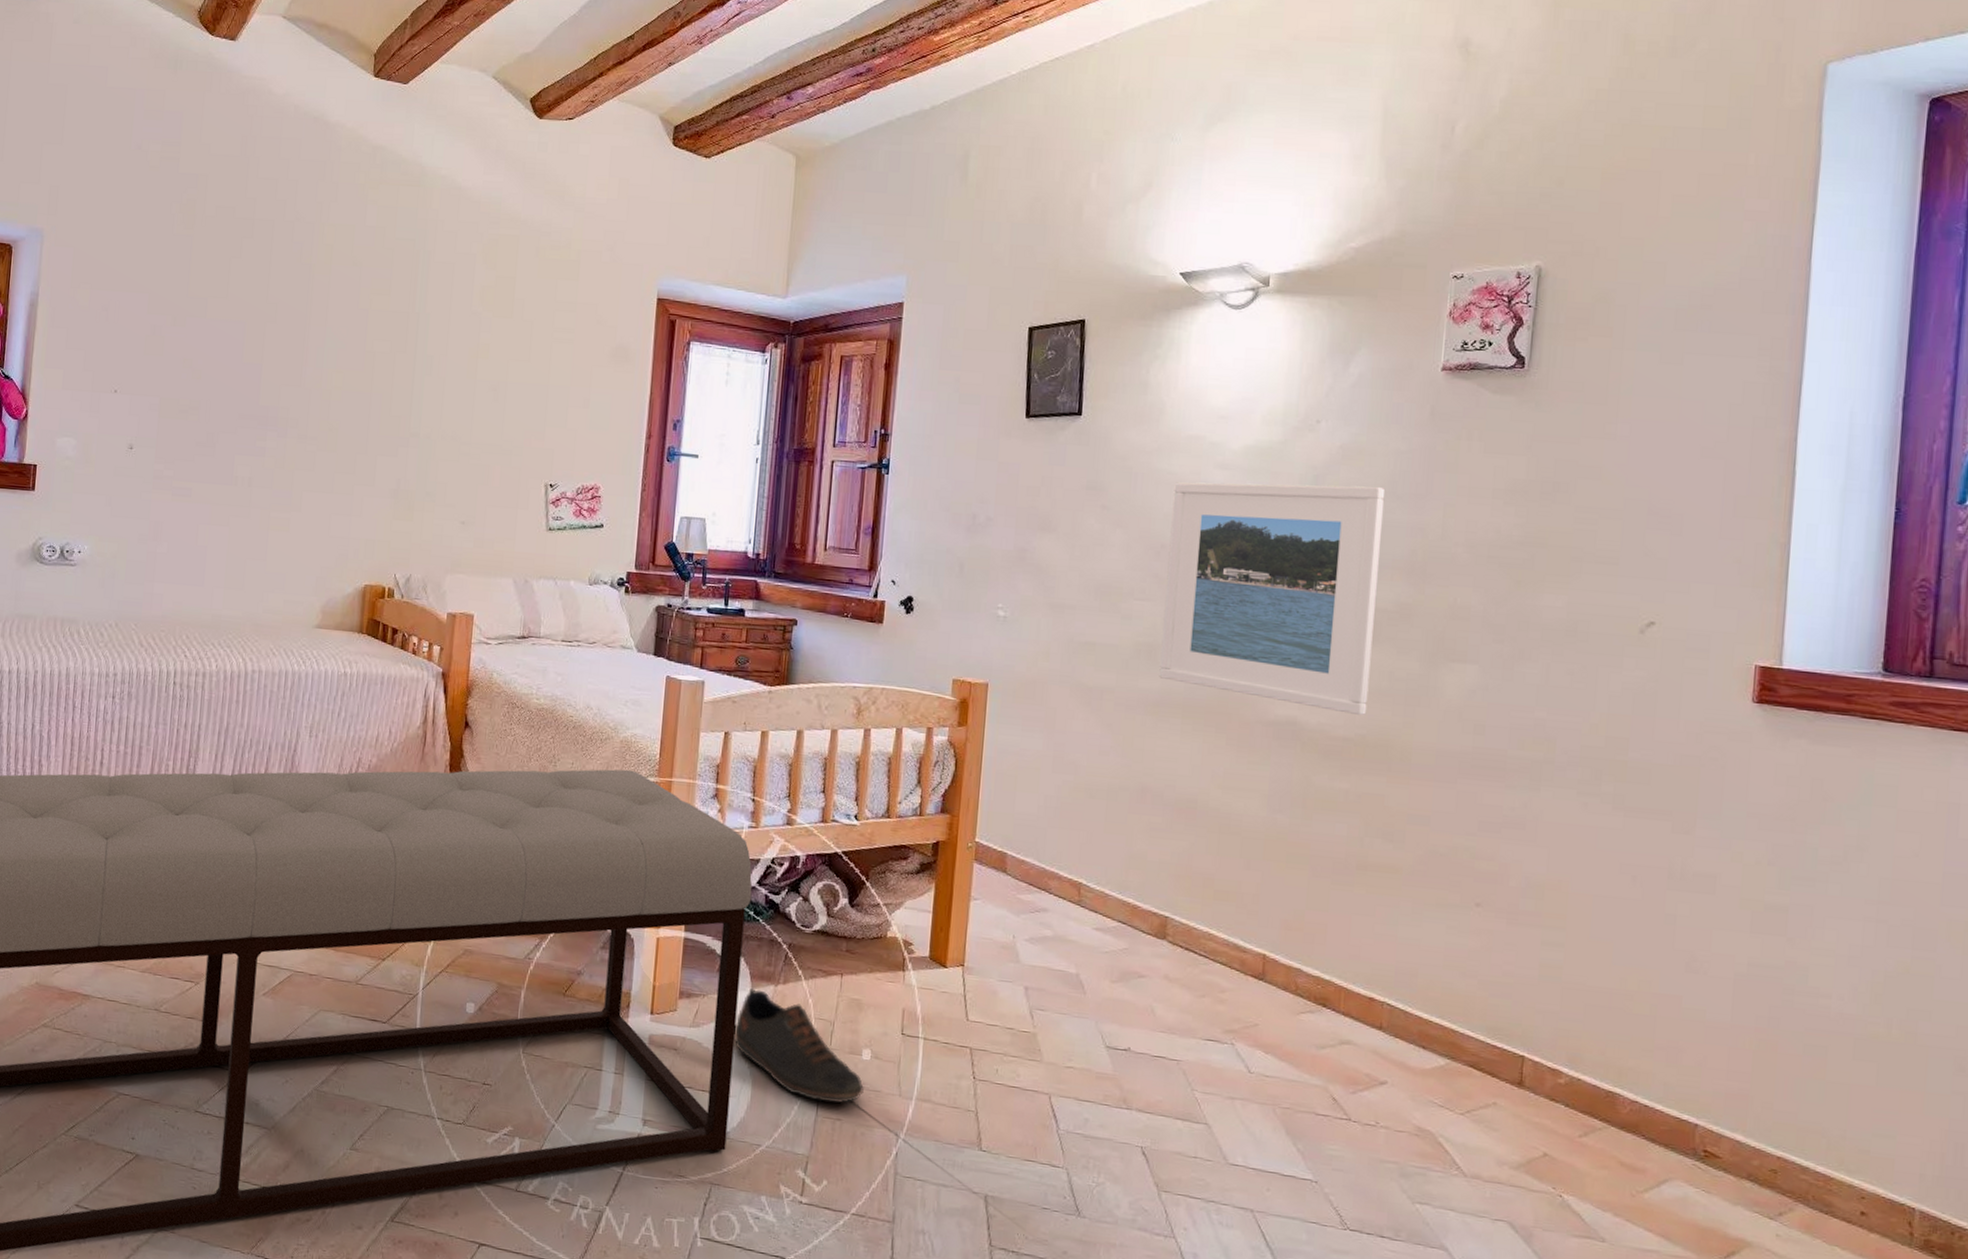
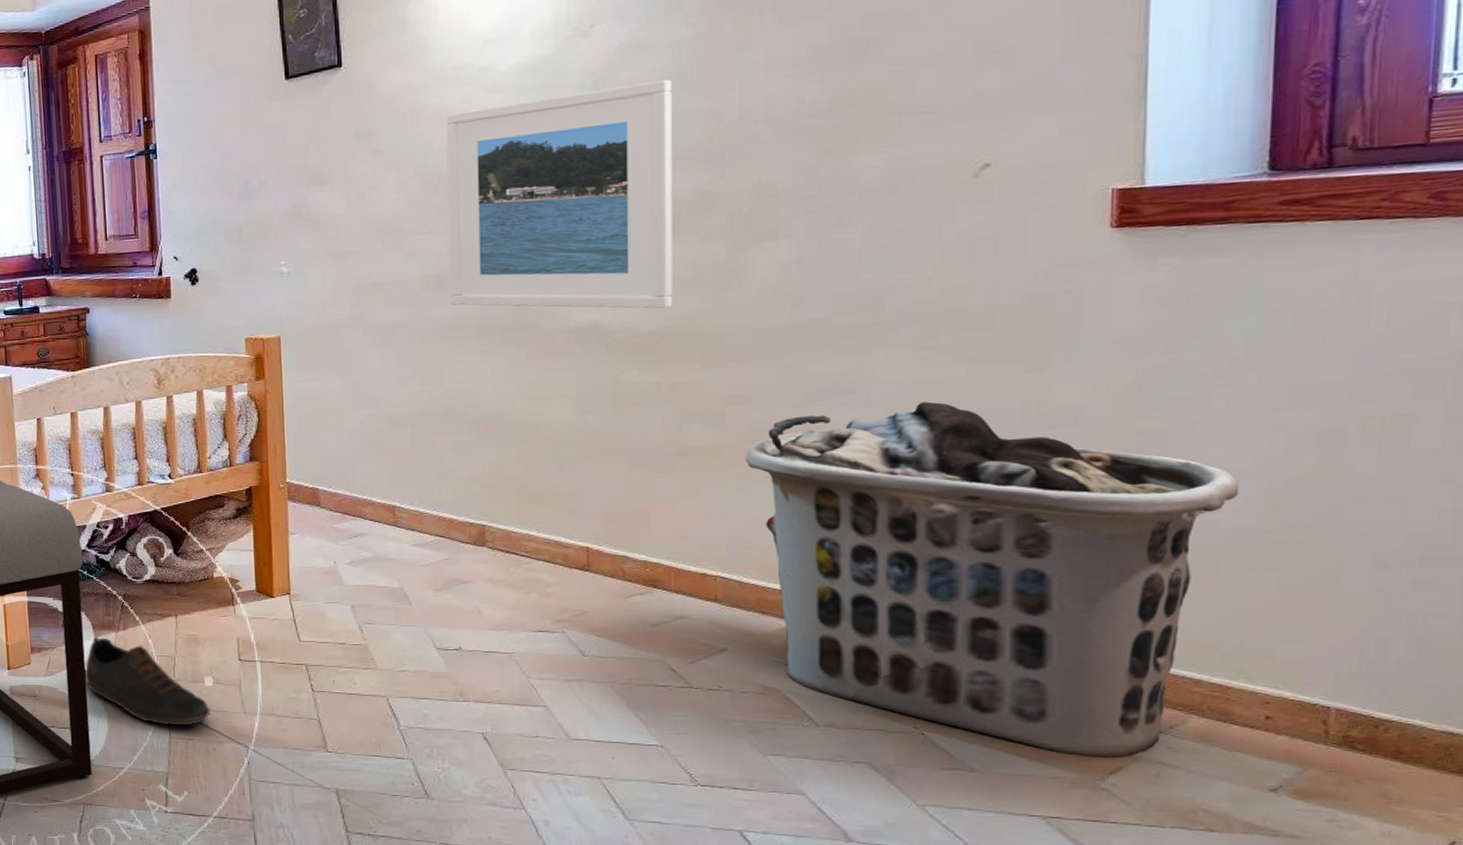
clothes hamper: none [1419,845,1848,1242] -> present [745,401,1240,758]

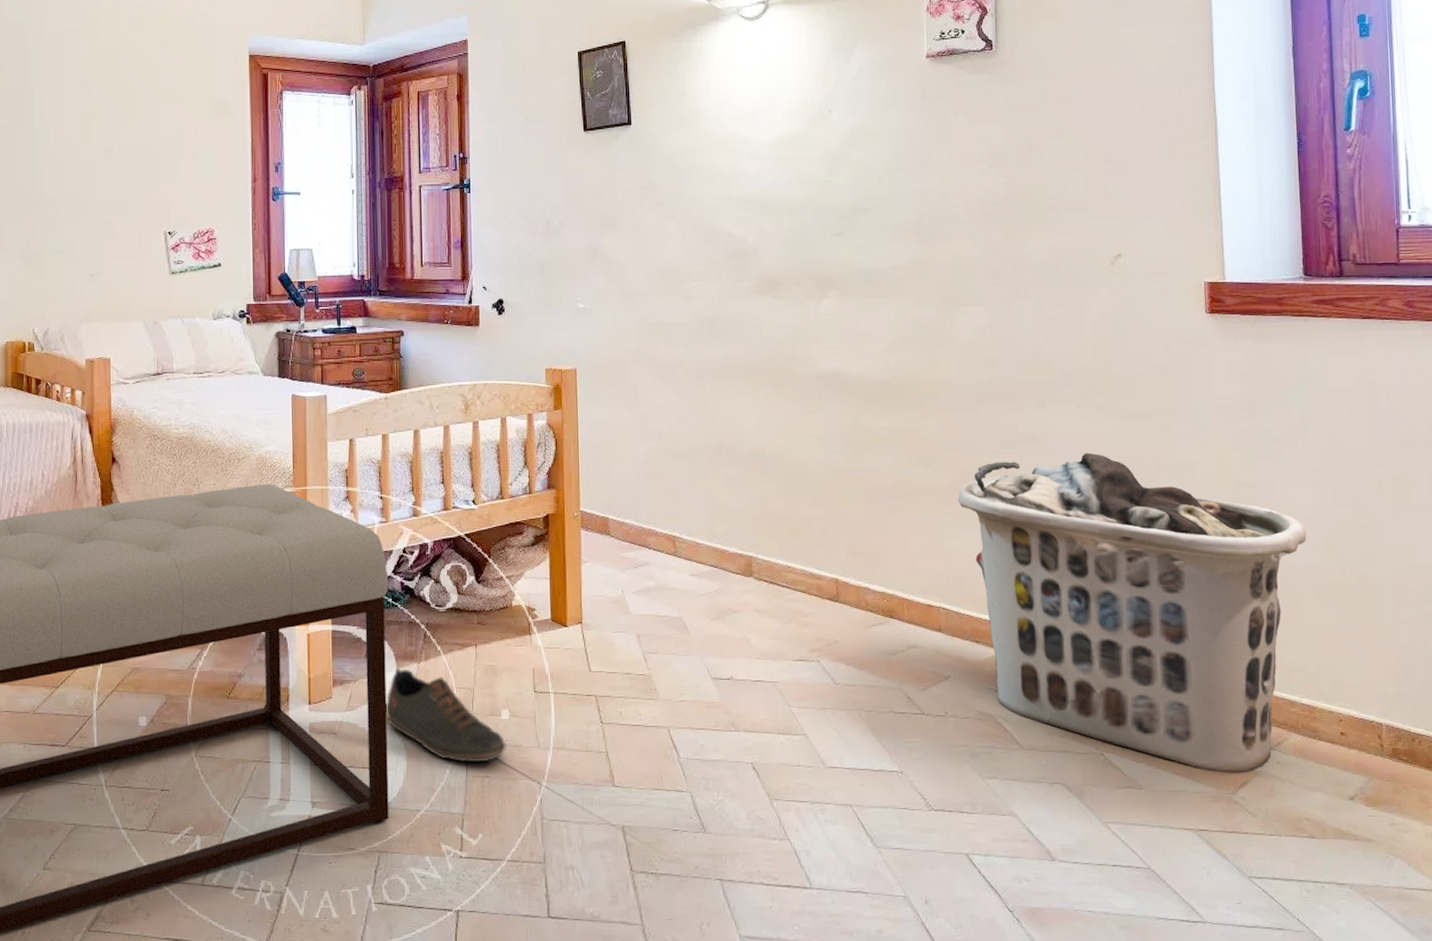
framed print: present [445,79,673,309] -> none [716,162,898,361]

